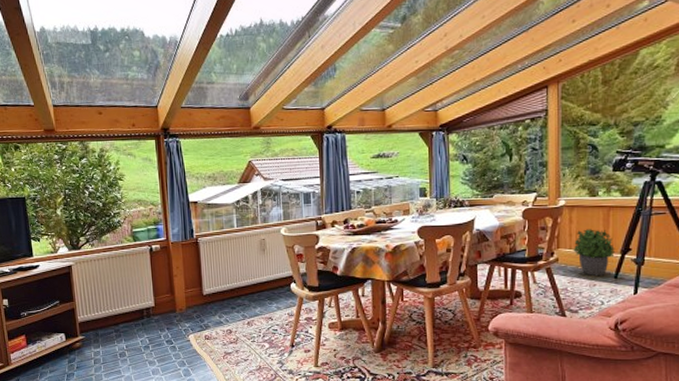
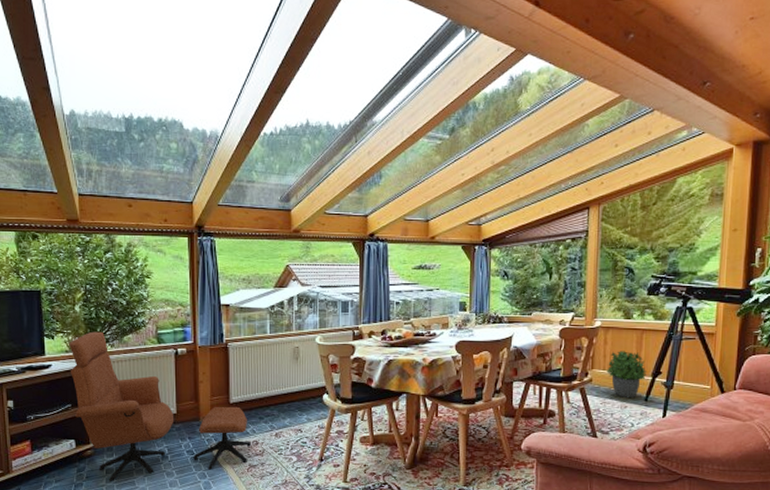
armchair: none [53,232,225,371] -> present [69,331,251,481]

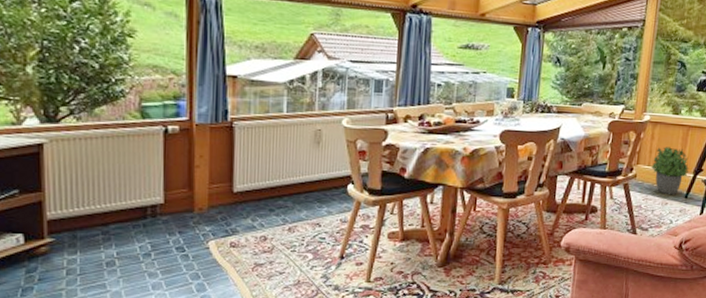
armchair: present [69,331,251,481] -> none [17,100,258,284]

